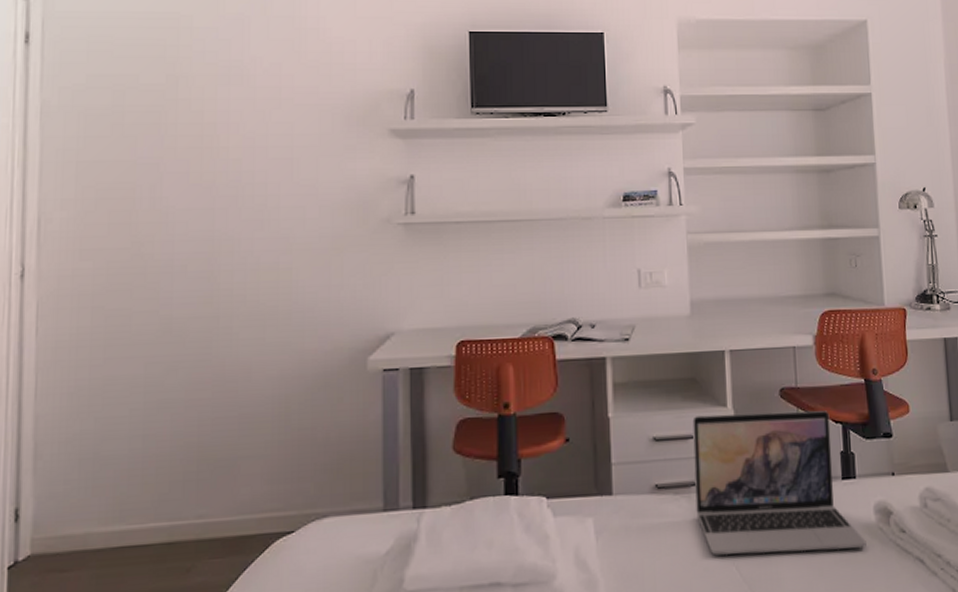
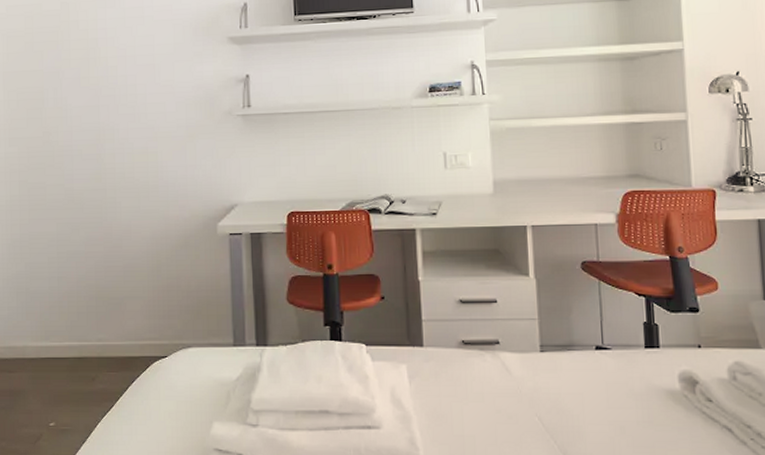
laptop: present [692,410,867,555] -> none [496,282,670,413]

